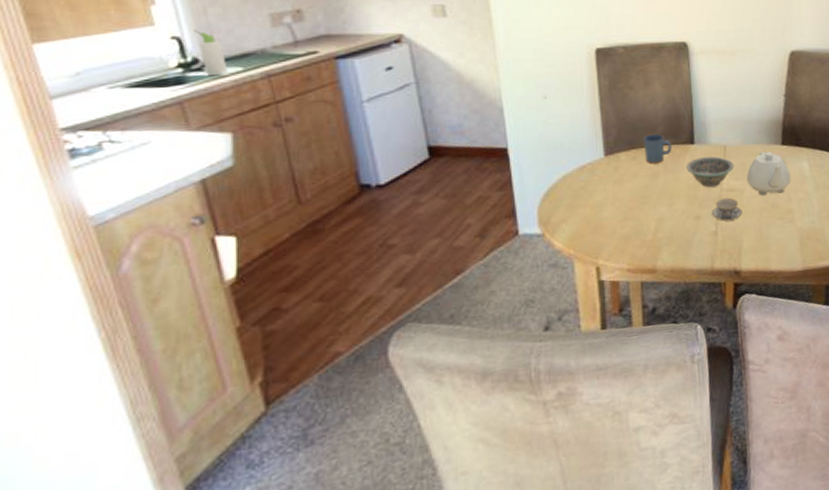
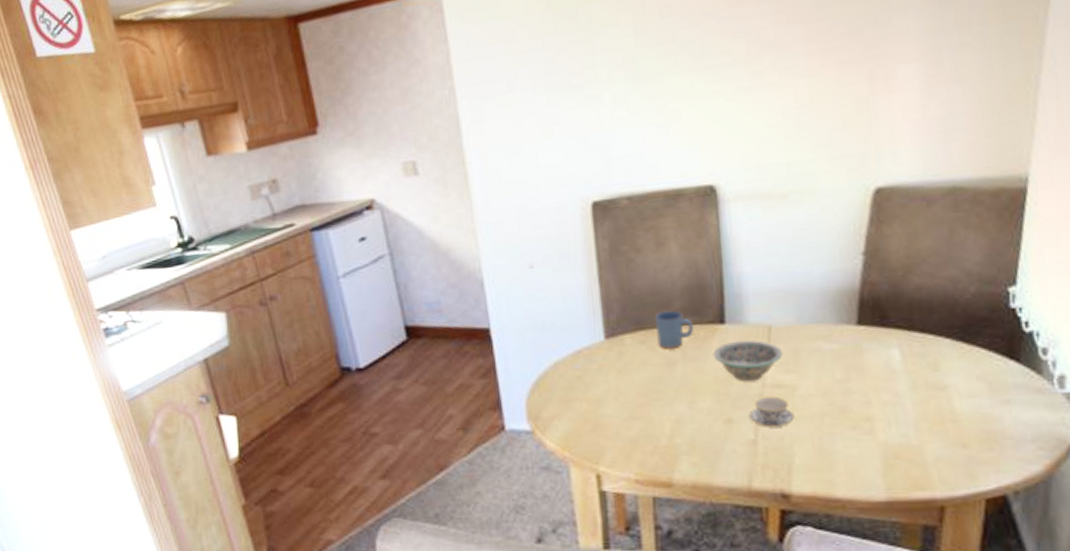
bottle: present [194,29,228,76] -> none [187,207,218,255]
teapot: present [746,151,791,195] -> none [801,333,872,395]

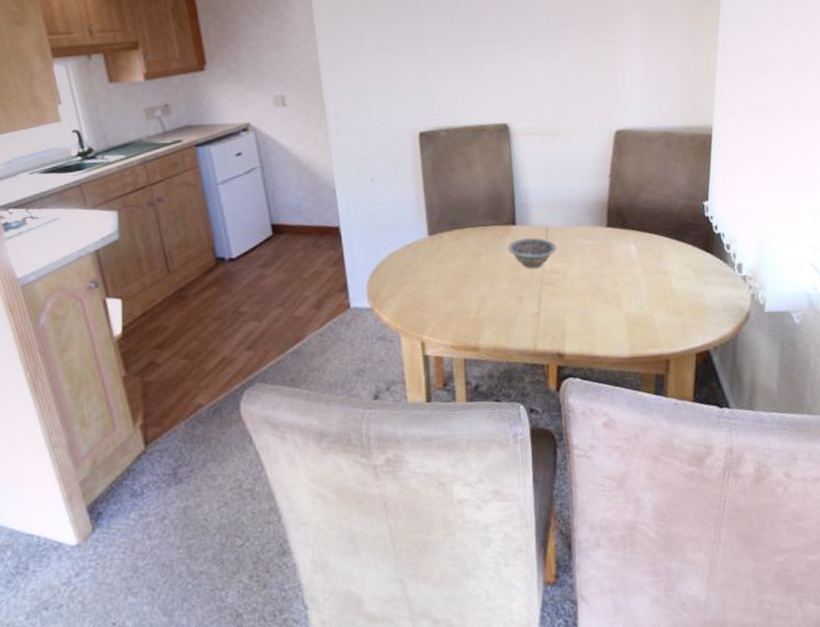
mug: present [654,310,693,349] -> none [465,214,493,244]
teacup: present [749,396,795,428] -> none [533,279,566,303]

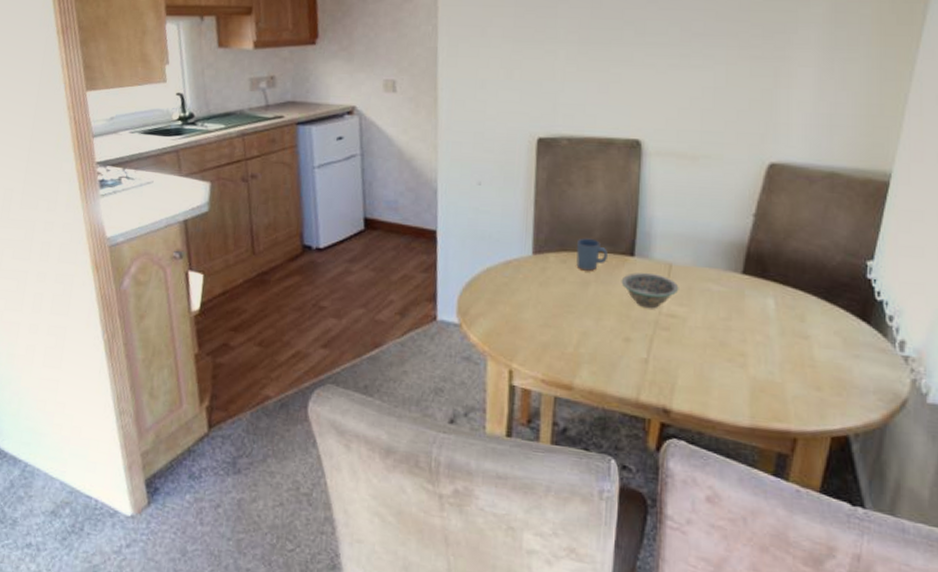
mug: none [465,214,493,244] -> present [576,238,608,271]

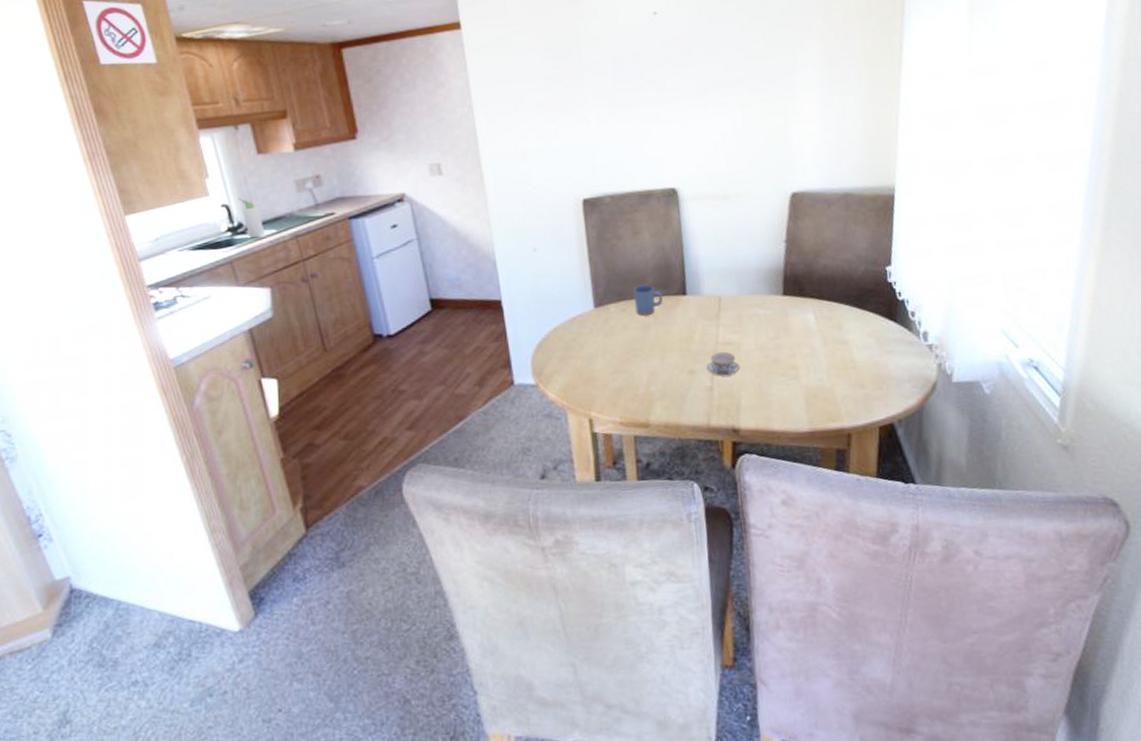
bottle: none [193,88,214,131] -> present [238,197,265,238]
decorative bowl: present [621,272,679,309] -> none [678,307,730,341]
teacup: none [644,323,682,351] -> present [706,351,740,377]

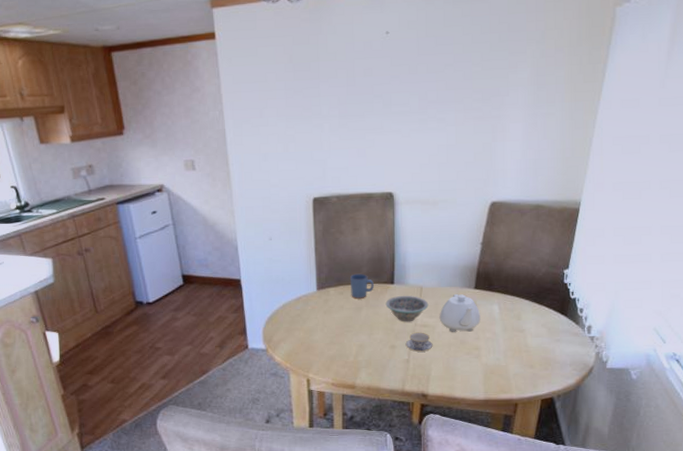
bottle: present [238,197,265,238] -> none [24,180,47,216]
decorative bowl: none [678,307,730,341] -> present [385,295,429,322]
teapot: none [743,302,795,350] -> present [439,293,481,332]

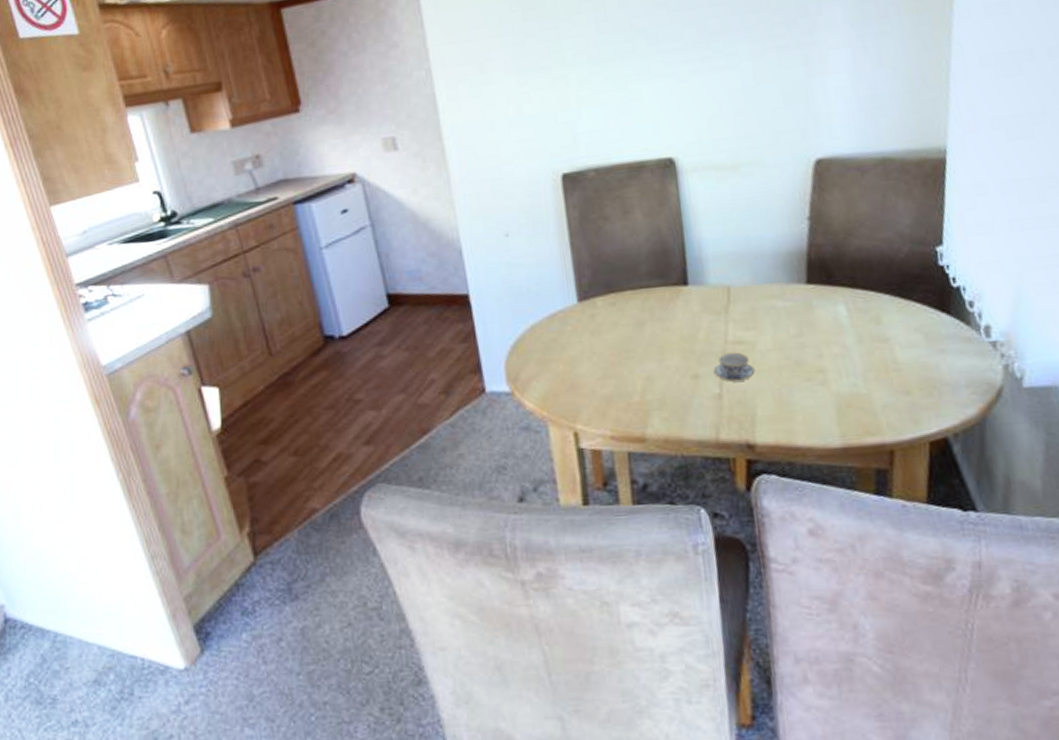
mug: present [349,273,374,299] -> none [623,273,660,310]
decorative bowl: present [385,295,429,322] -> none [678,299,742,340]
teapot: present [439,293,481,332] -> none [758,292,822,349]

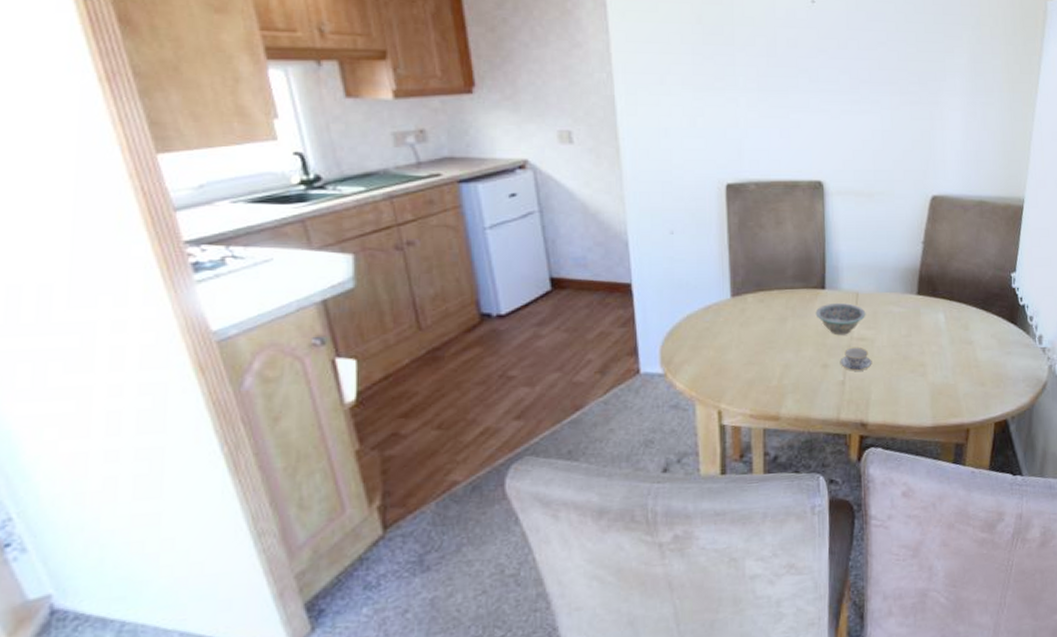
decorative bowl: none [678,299,742,340] -> present [815,302,866,336]

